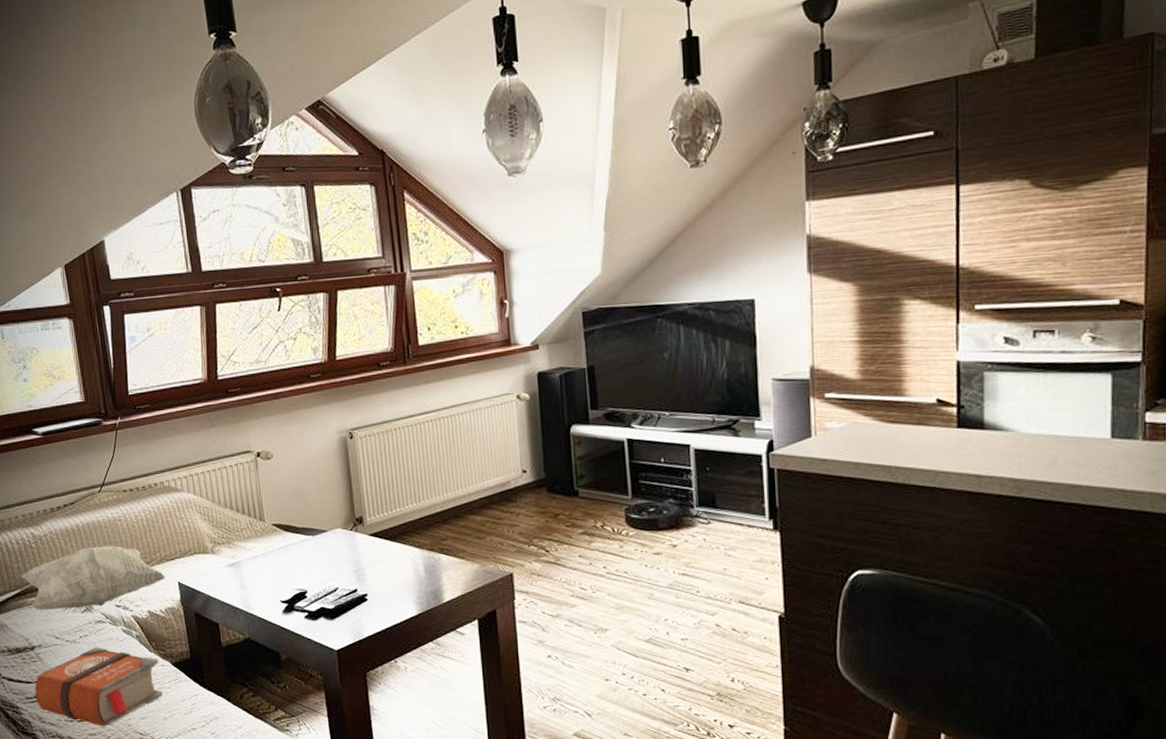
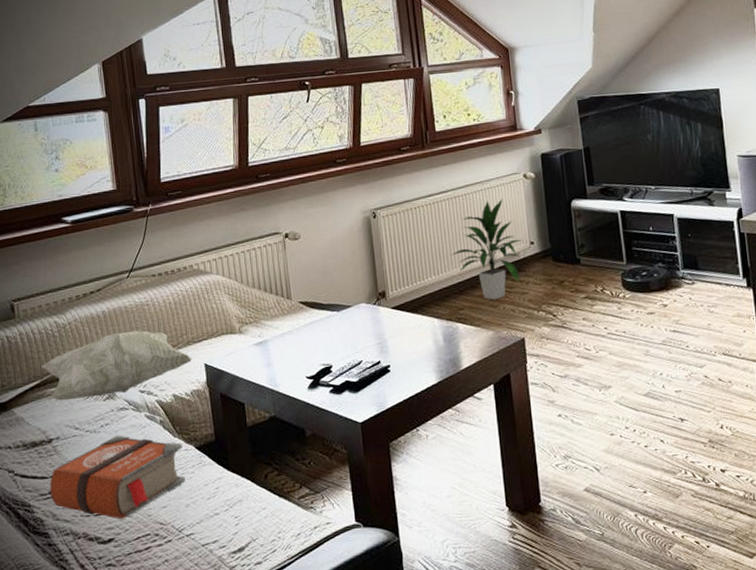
indoor plant: none [433,421,513,532] -> present [450,198,522,300]

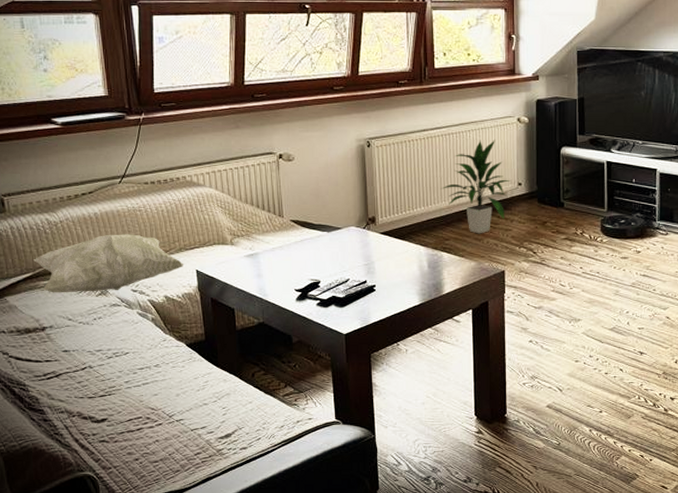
bible: present [50,435,186,520] -> none [44,328,177,403]

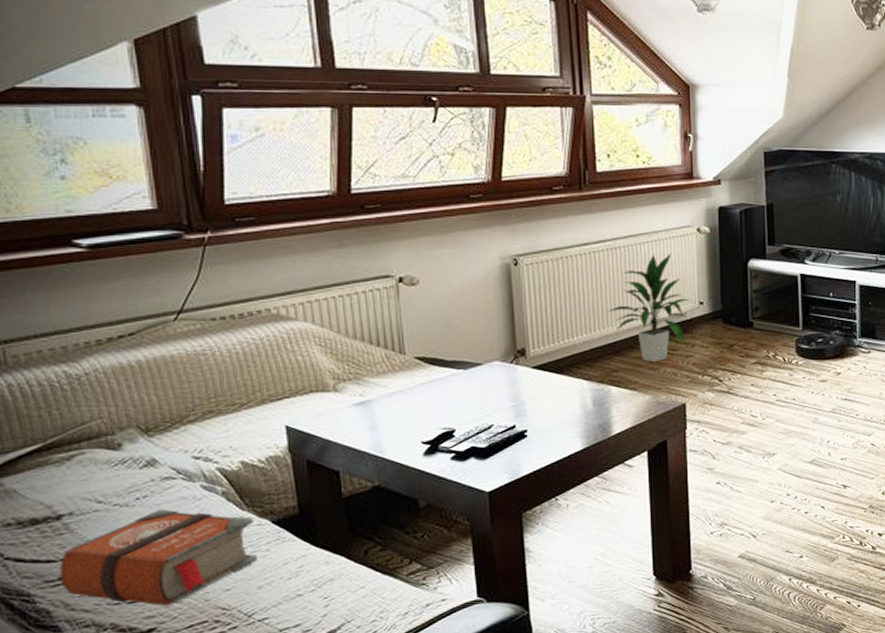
decorative pillow: present [33,234,184,293] -> none [43,385,269,469]
bible: none [44,328,177,403] -> present [59,509,258,606]

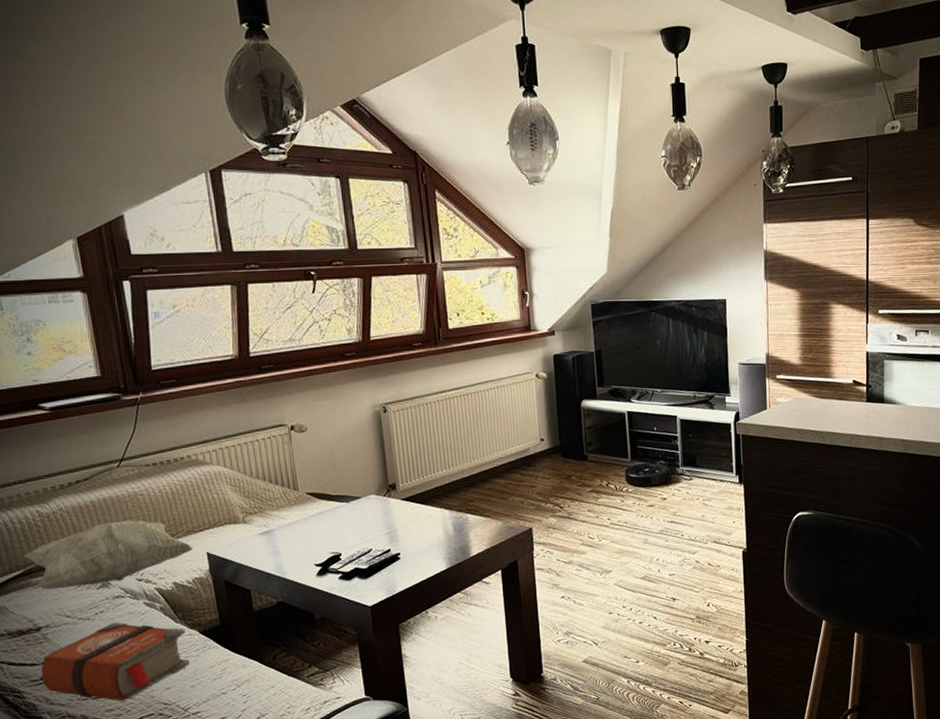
decorative pillow: none [43,385,269,469] -> present [24,520,194,590]
indoor plant: present [606,252,690,363] -> none [462,396,533,493]

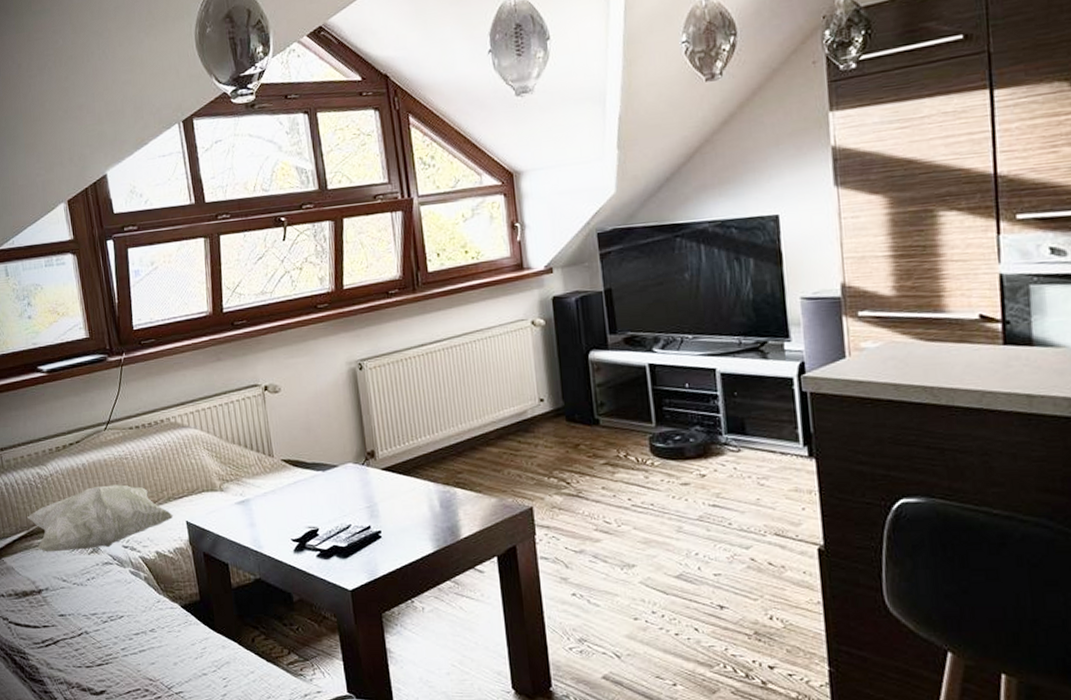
bible: present [41,622,191,702] -> none [42,589,173,673]

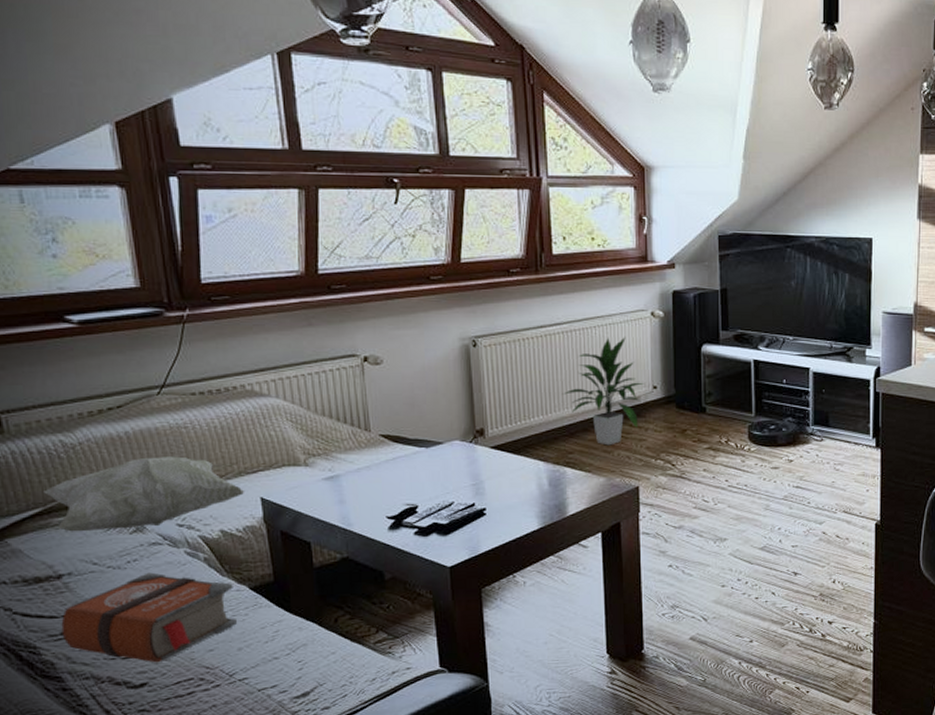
bible: none [42,589,173,673] -> present [61,572,238,663]
indoor plant: none [447,348,530,464] -> present [562,336,644,446]

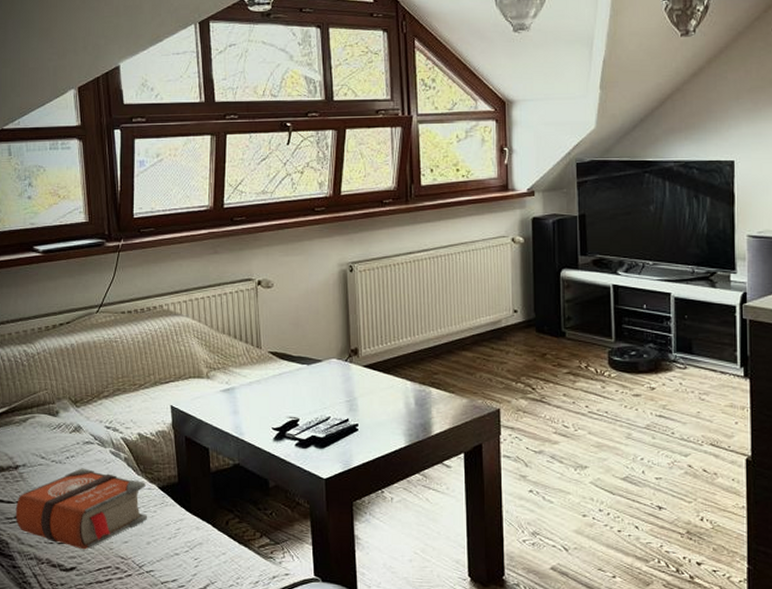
decorative pillow: present [44,456,245,532] -> none [10,366,159,429]
indoor plant: present [562,336,644,446] -> none [428,261,505,367]

